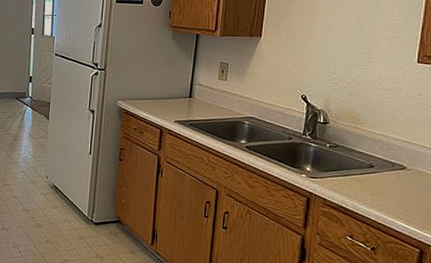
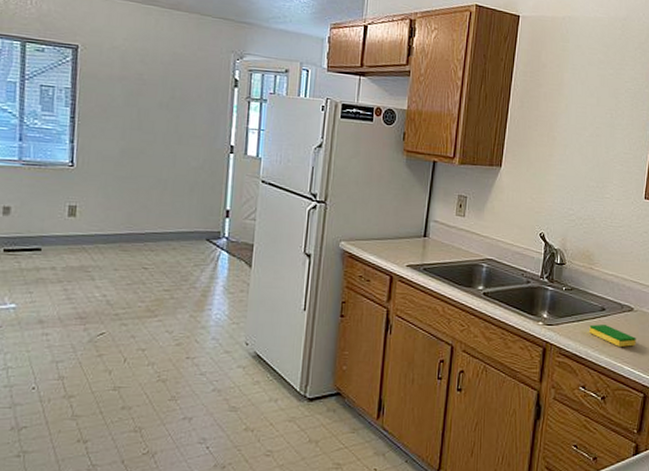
dish sponge: none [356,180,410,203] -> present [589,324,636,347]

